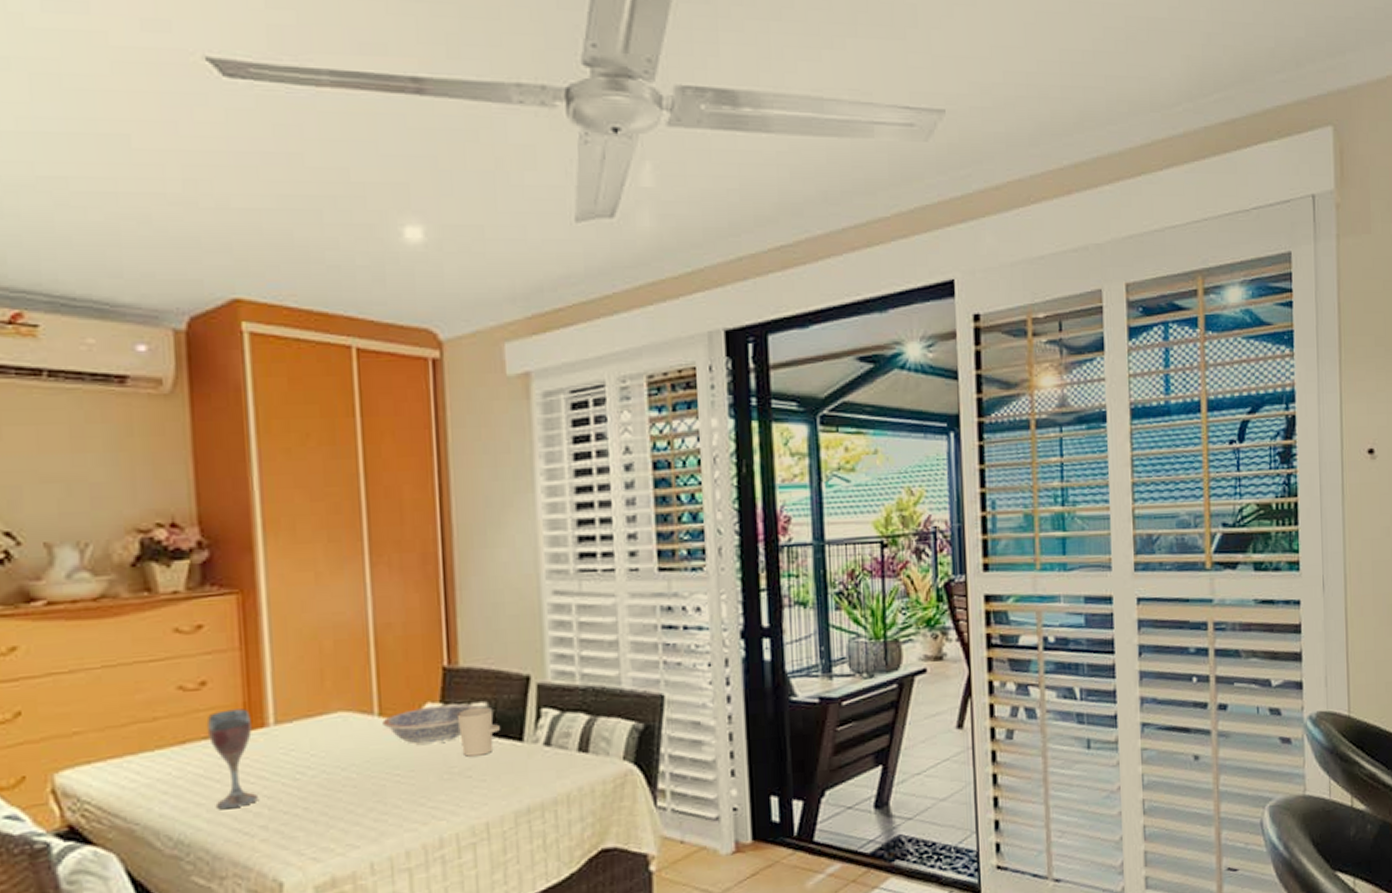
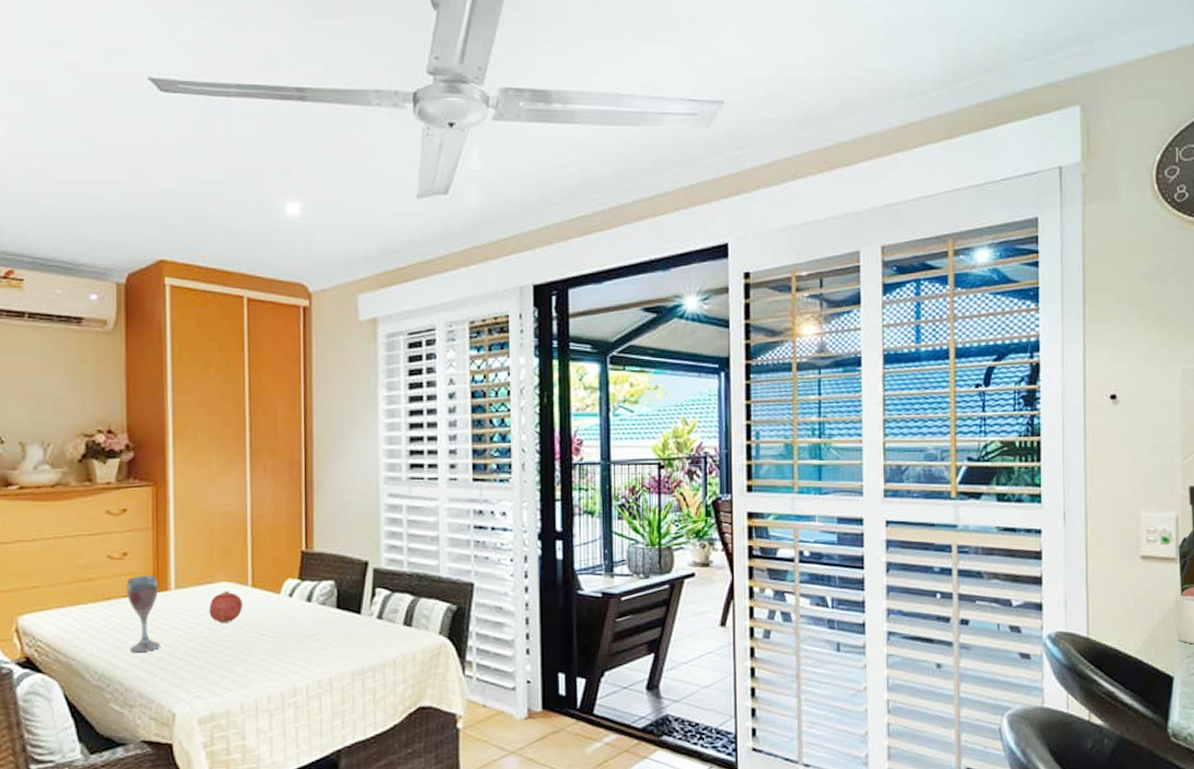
fruit: none [322,723,369,763] -> present [209,591,244,622]
bowl: present [382,703,483,745] -> none [254,581,331,612]
cup: present [456,706,500,757] -> none [310,584,343,624]

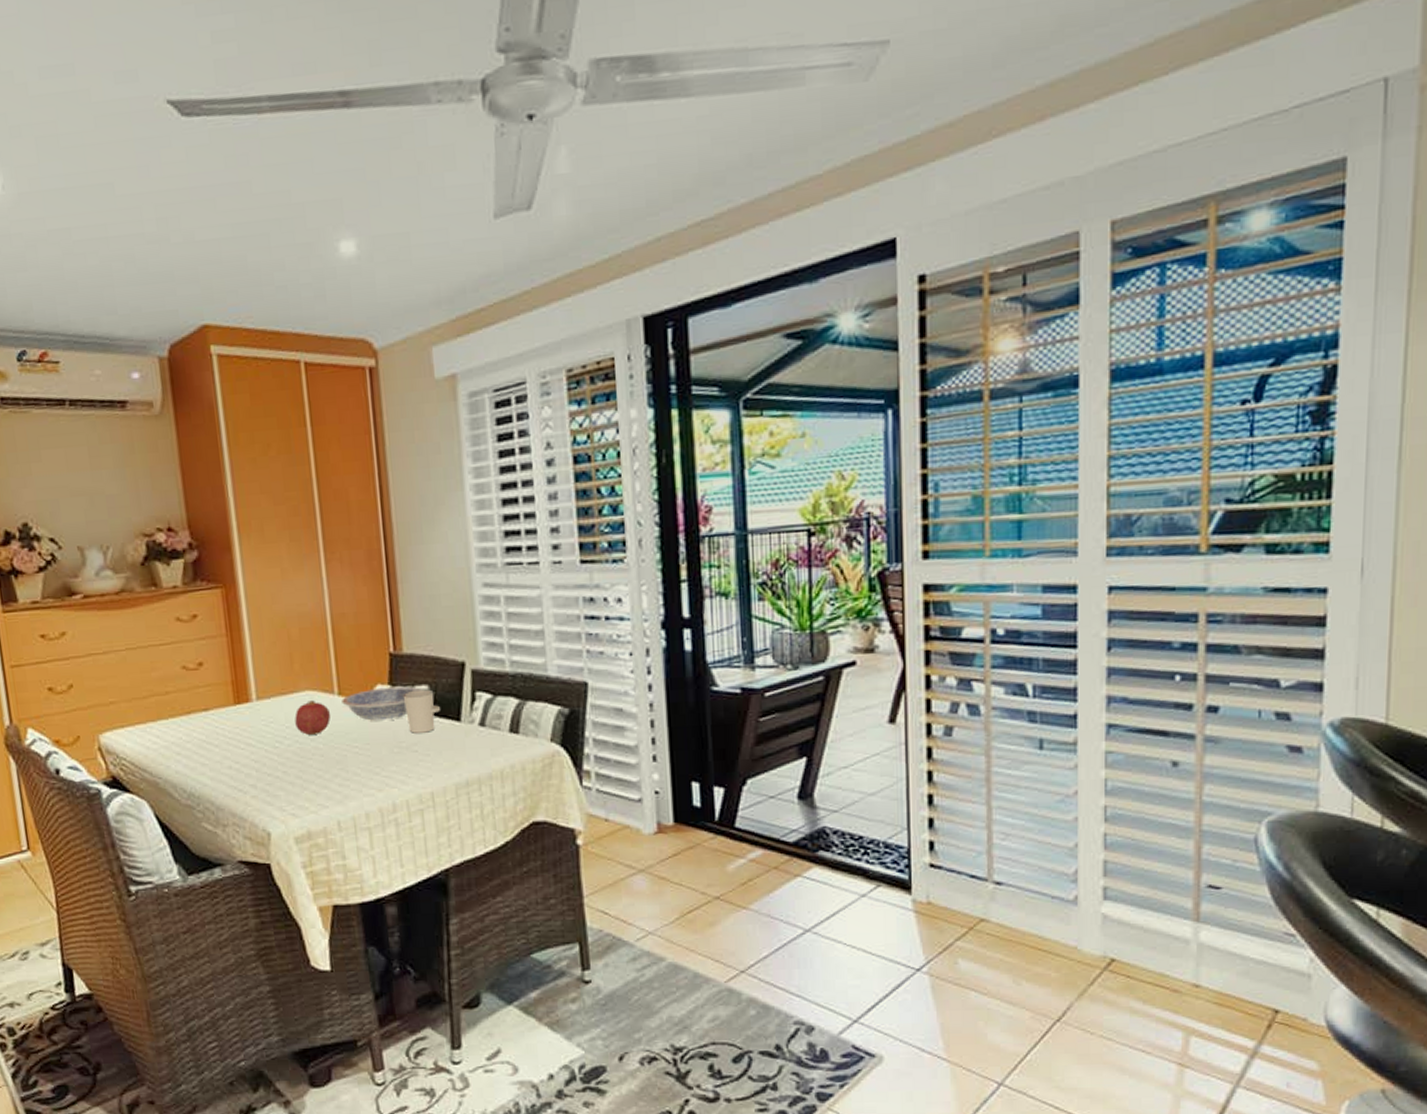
cup: present [126,575,161,653] -> none [205,686,249,770]
bowl: none [254,581,331,612] -> present [342,686,425,722]
cup: none [310,584,343,624] -> present [402,689,440,733]

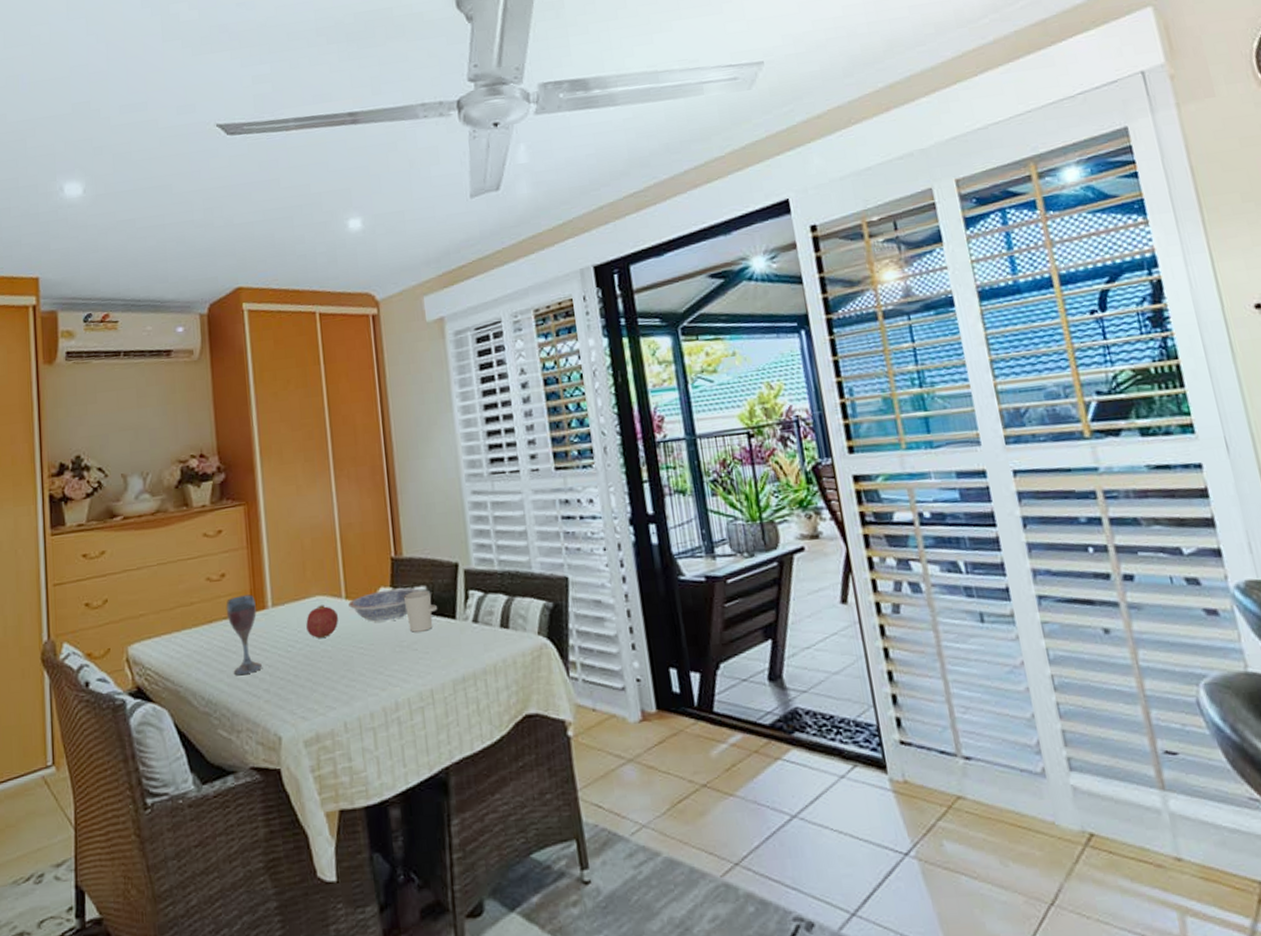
cup: none [205,686,249,770] -> present [226,594,263,676]

